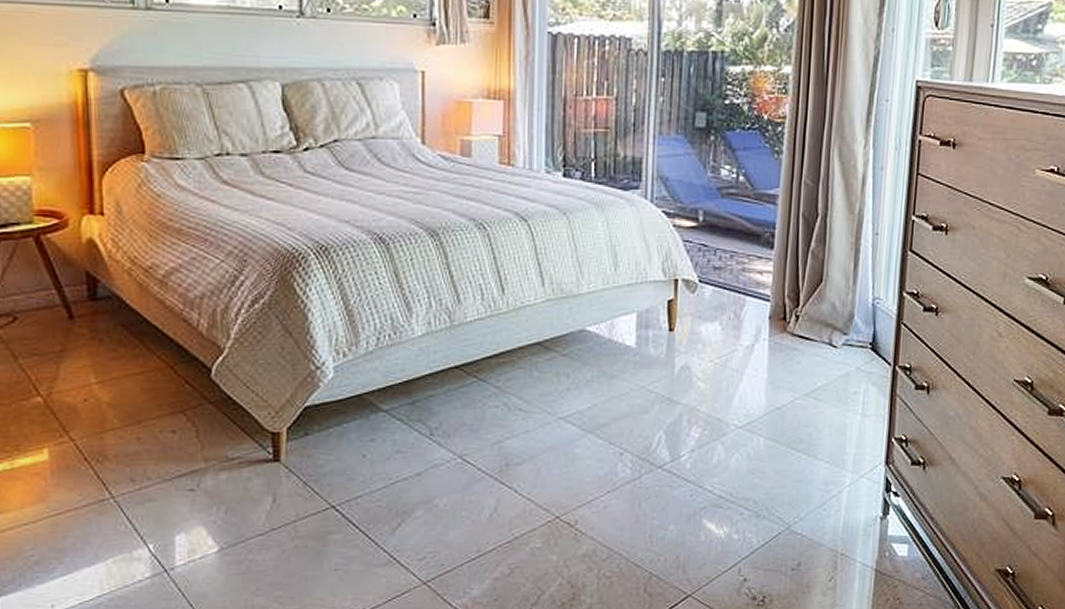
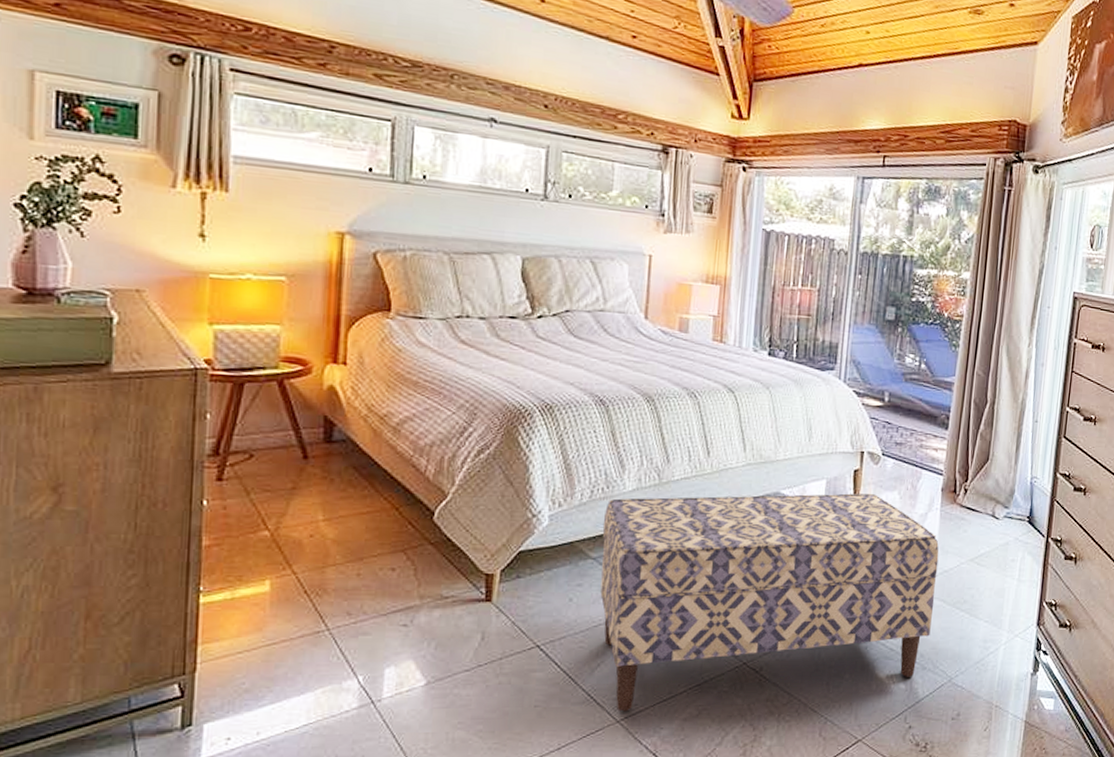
bench: none [392,326,770,573] -> present [600,493,939,712]

